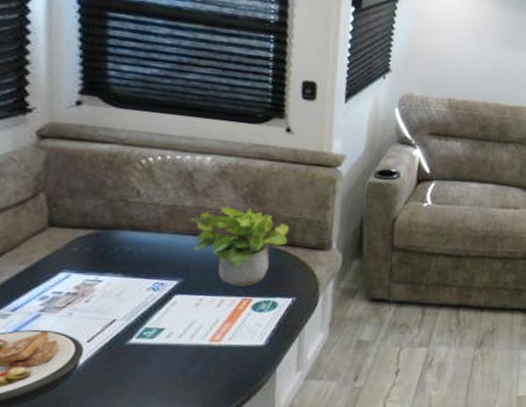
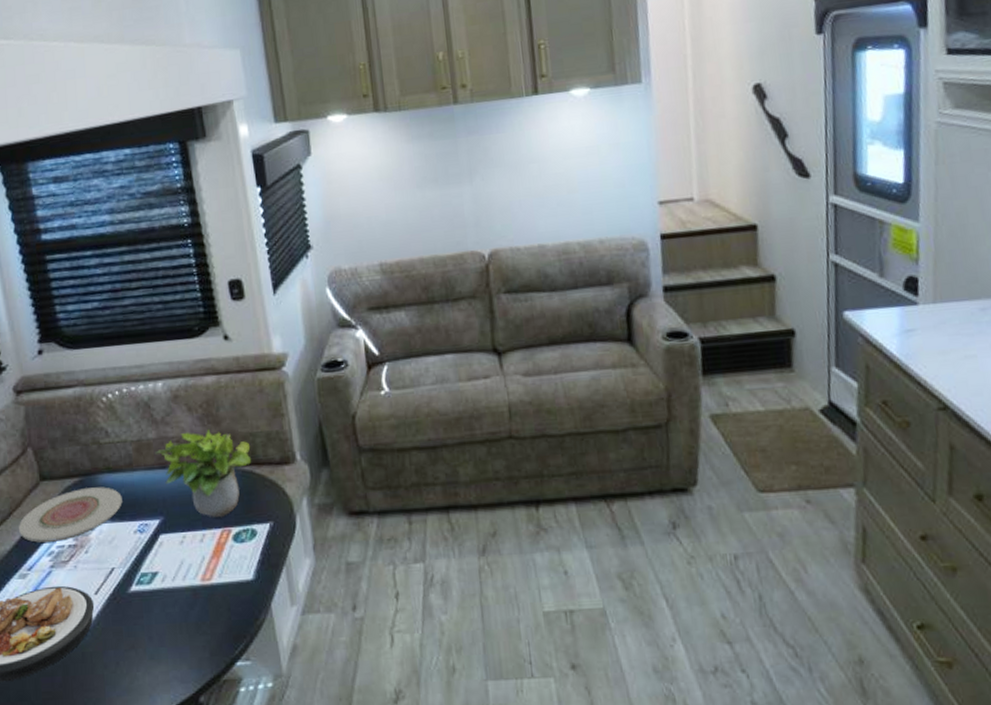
plate: none [8,240,141,287] -> present [18,487,122,543]

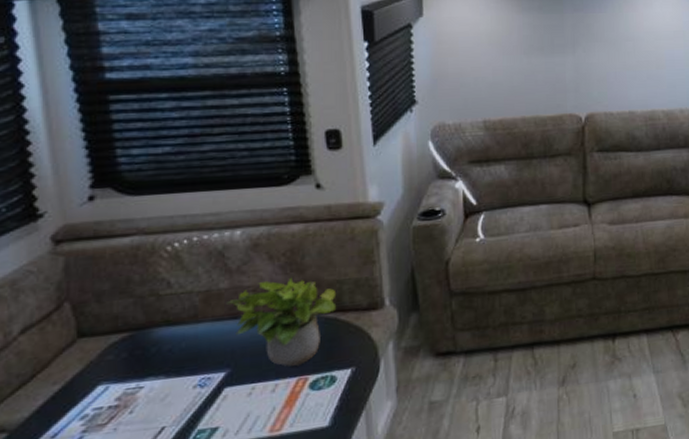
plate: present [18,487,122,543] -> none [42,341,182,407]

